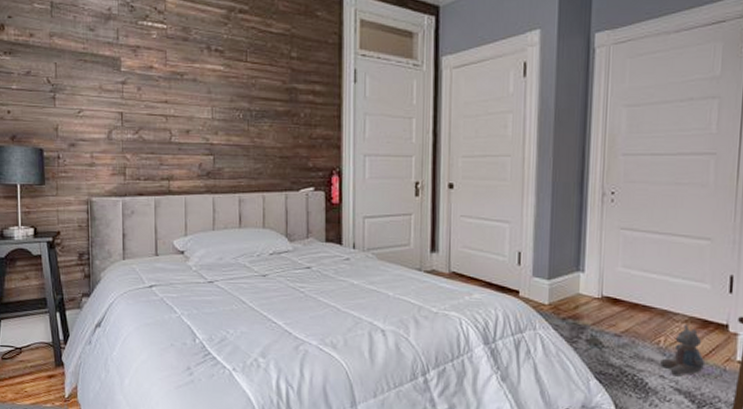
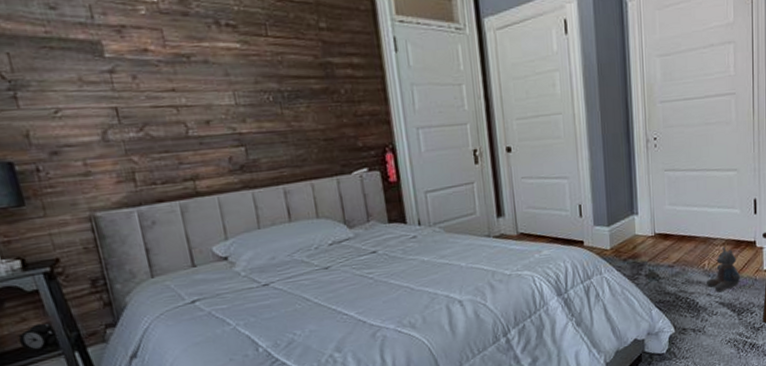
alarm clock: none [20,283,49,306] -> present [18,322,60,352]

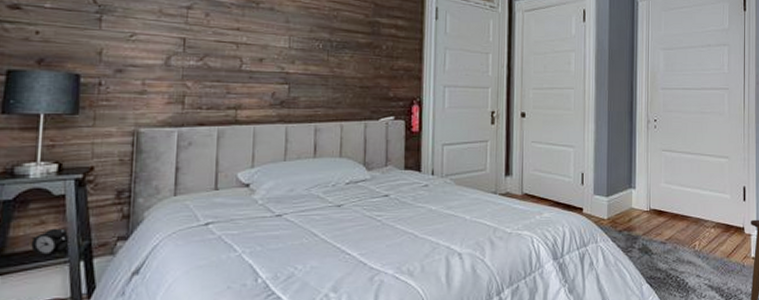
stuffed animal: present [705,246,741,293] -> none [695,229,730,275]

